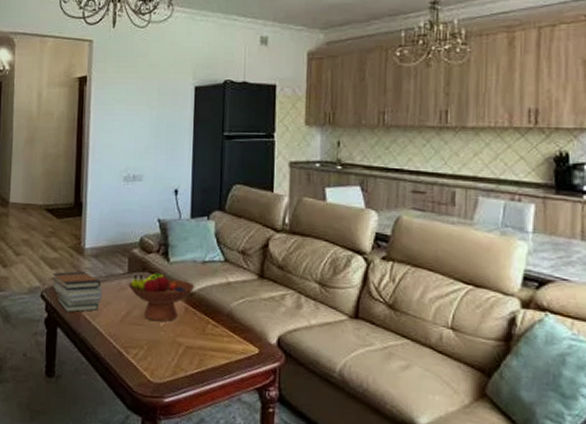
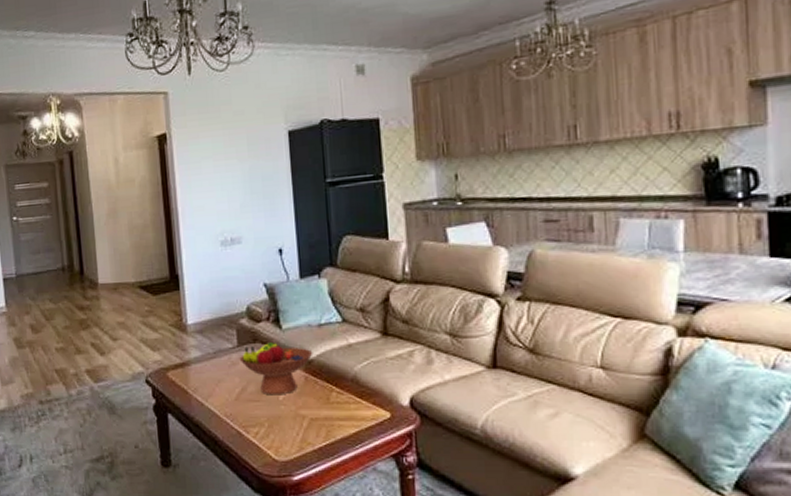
book stack: present [52,271,102,313] -> none [156,349,212,396]

